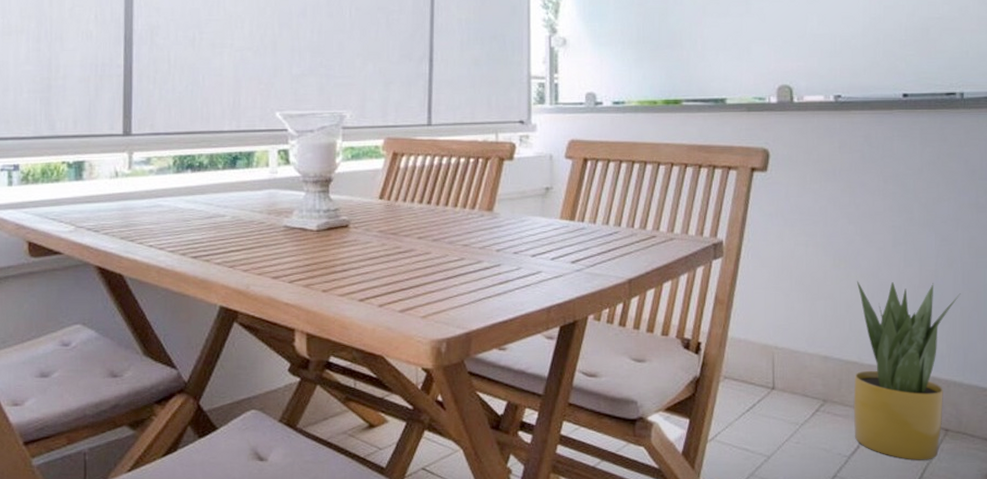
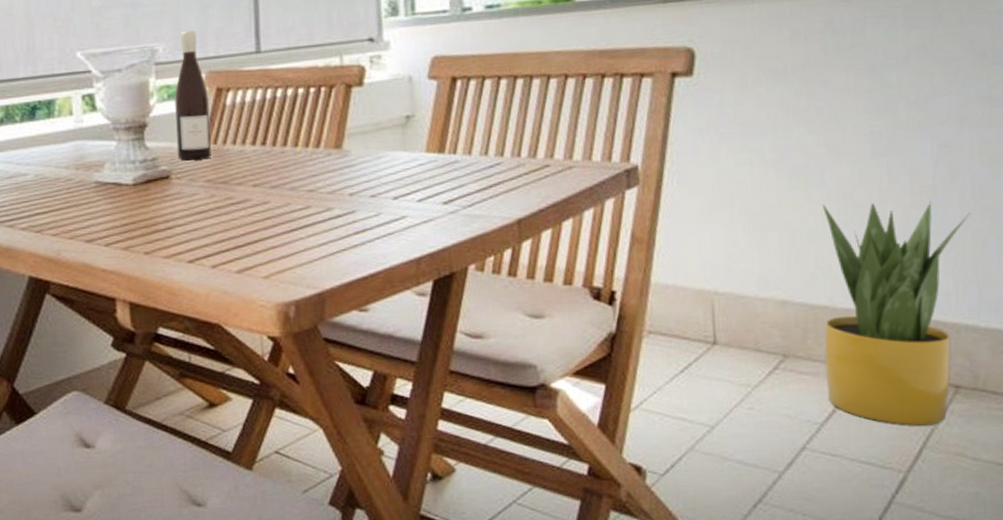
bottle: none [356,102,386,213] -> present [174,31,212,161]

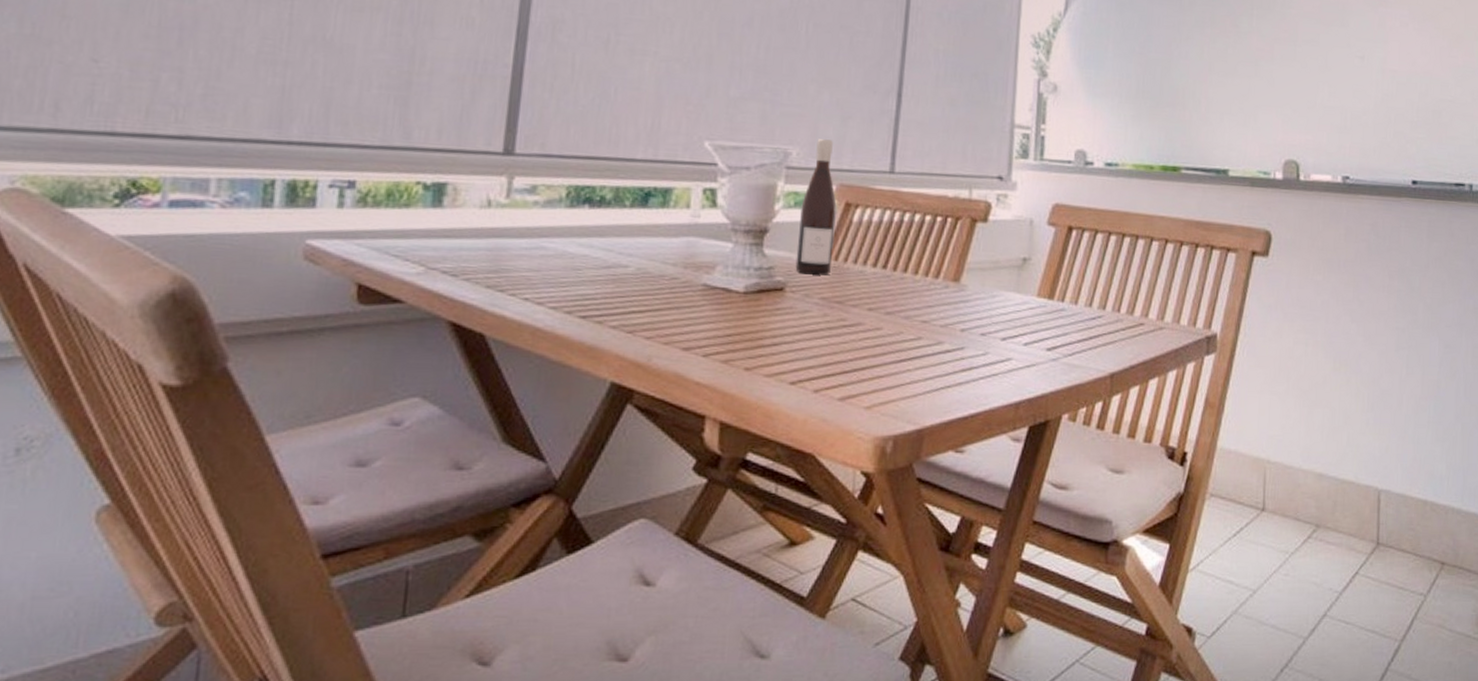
planter: present [823,201,971,426] -> none [1347,388,1463,598]

